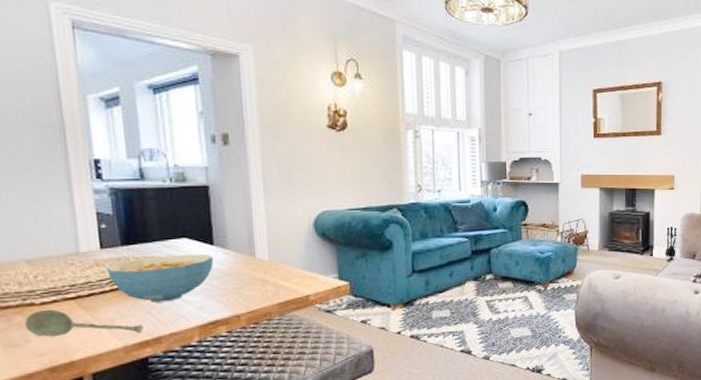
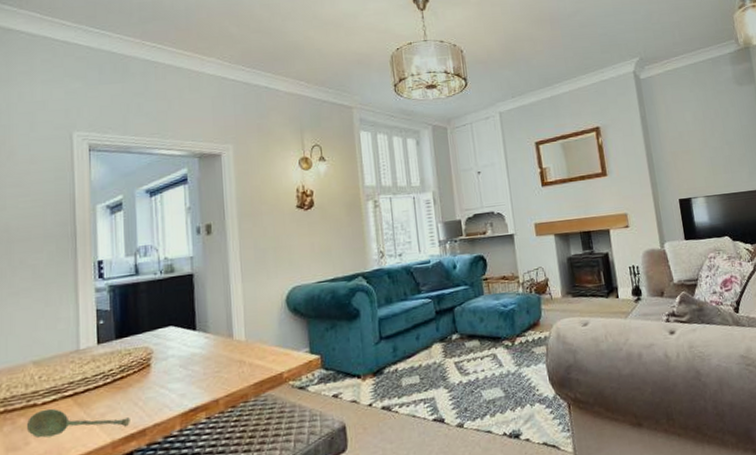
cereal bowl: present [106,253,214,303] -> none [101,340,196,394]

